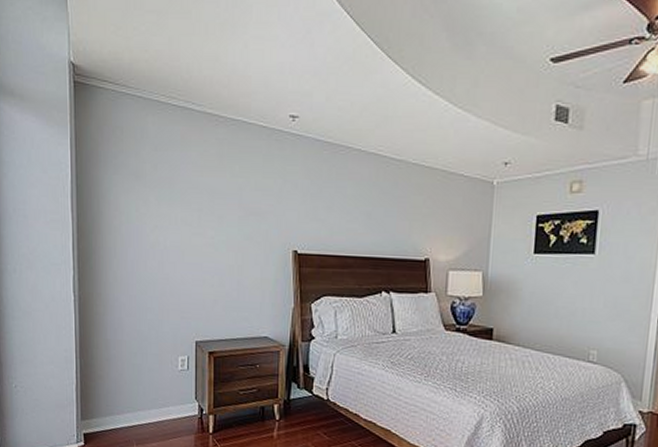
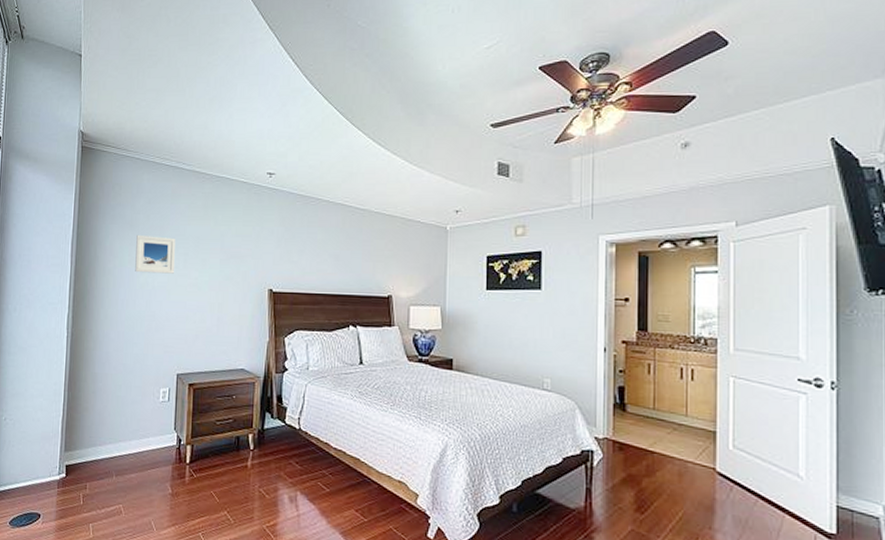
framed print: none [144,187,187,232] -> present [135,234,175,274]

